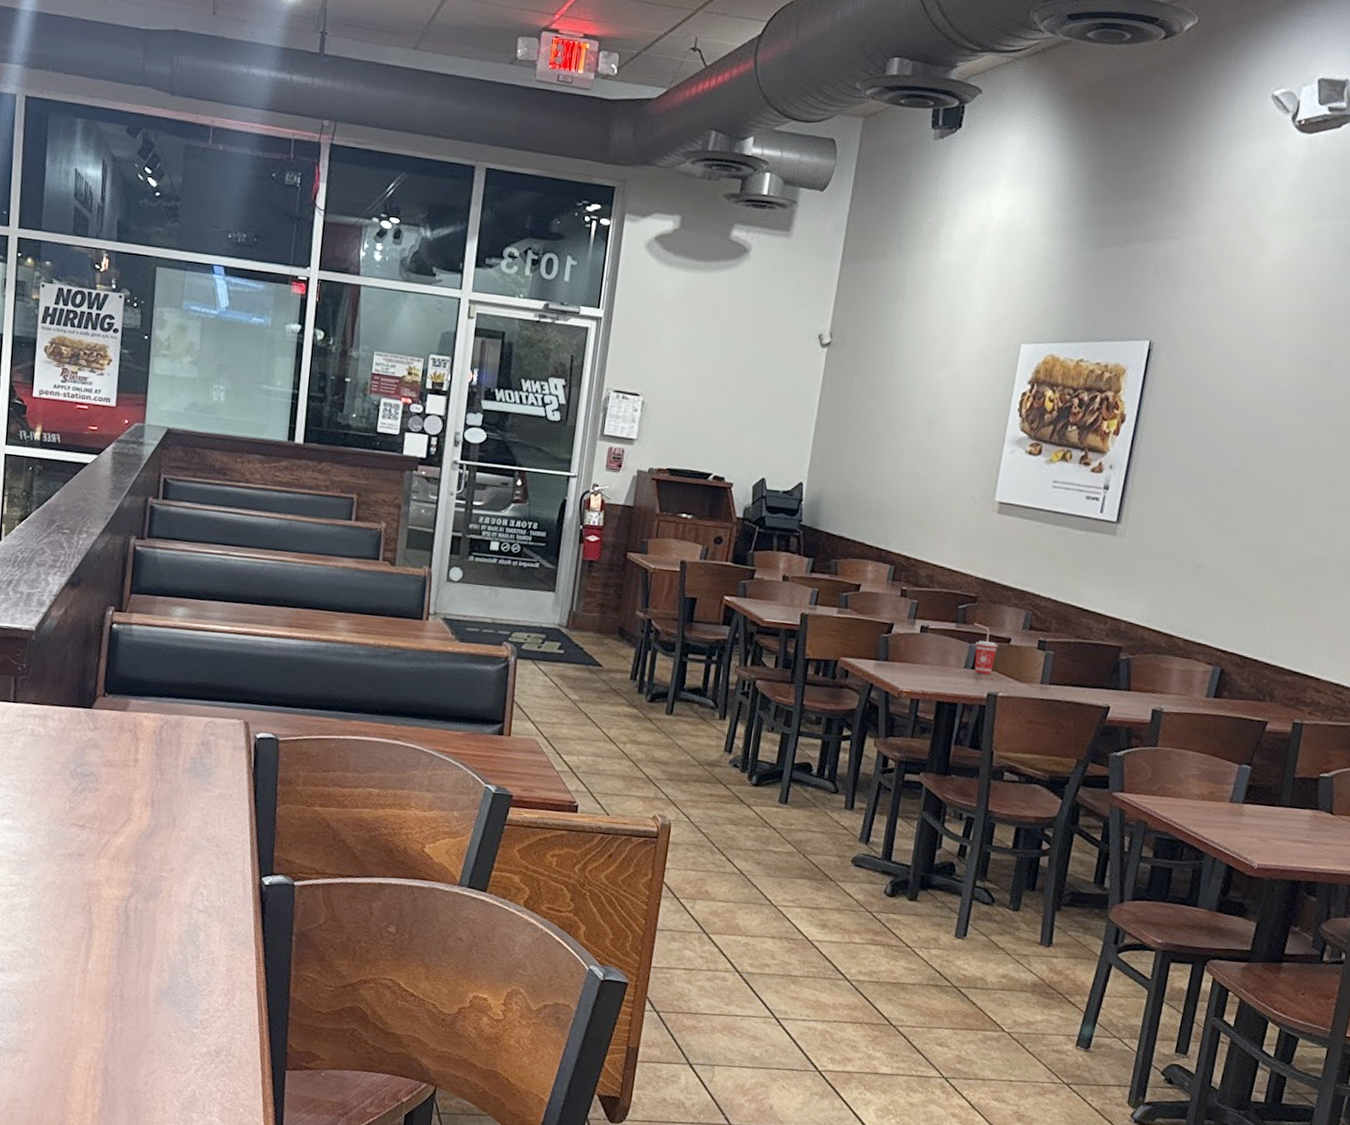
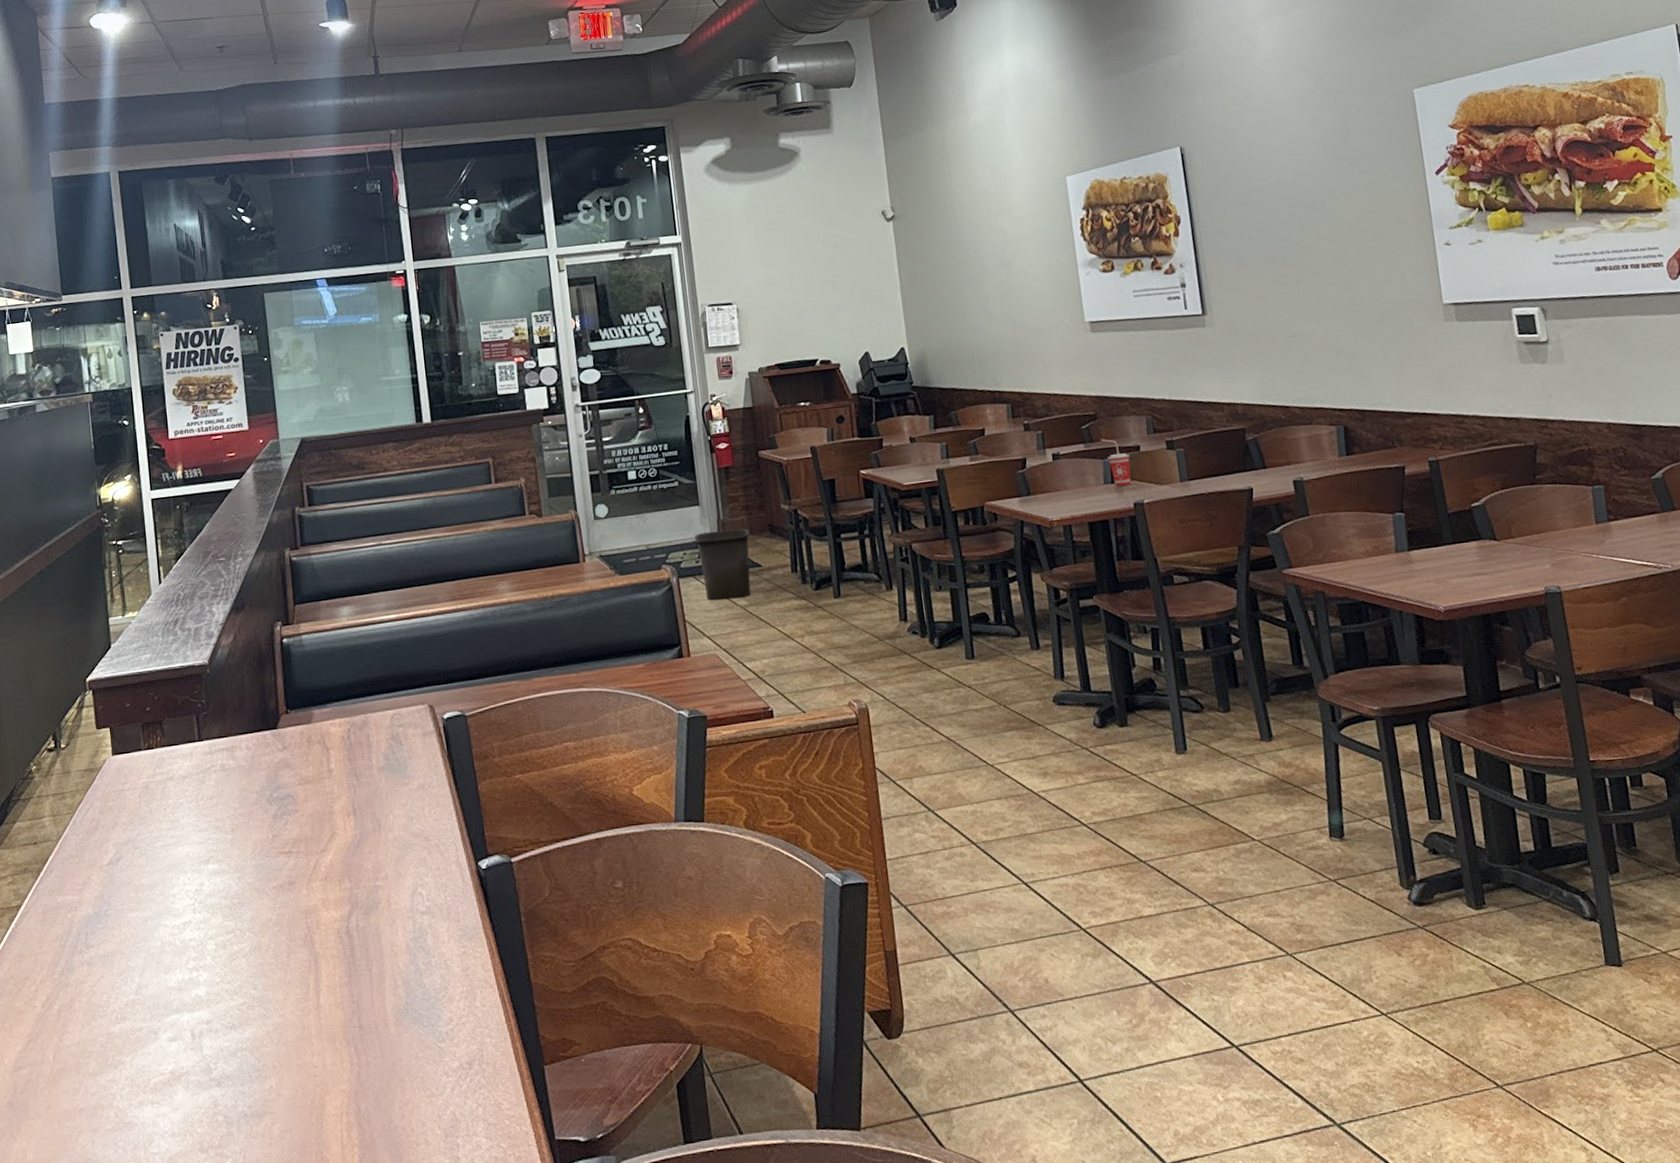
waste bin: none [540,619,599,693] -> present [695,528,751,601]

